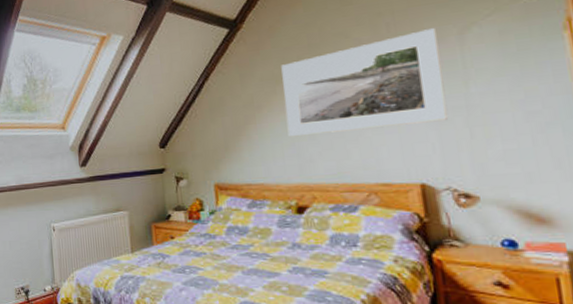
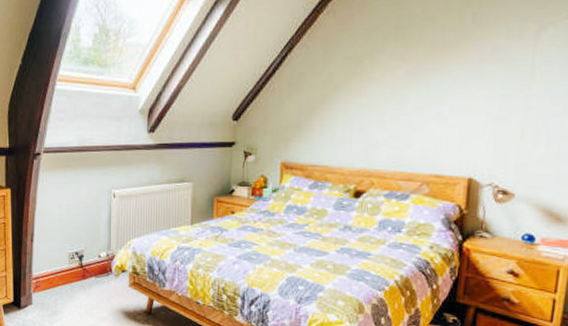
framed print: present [281,28,449,137] -> none [359,24,516,122]

